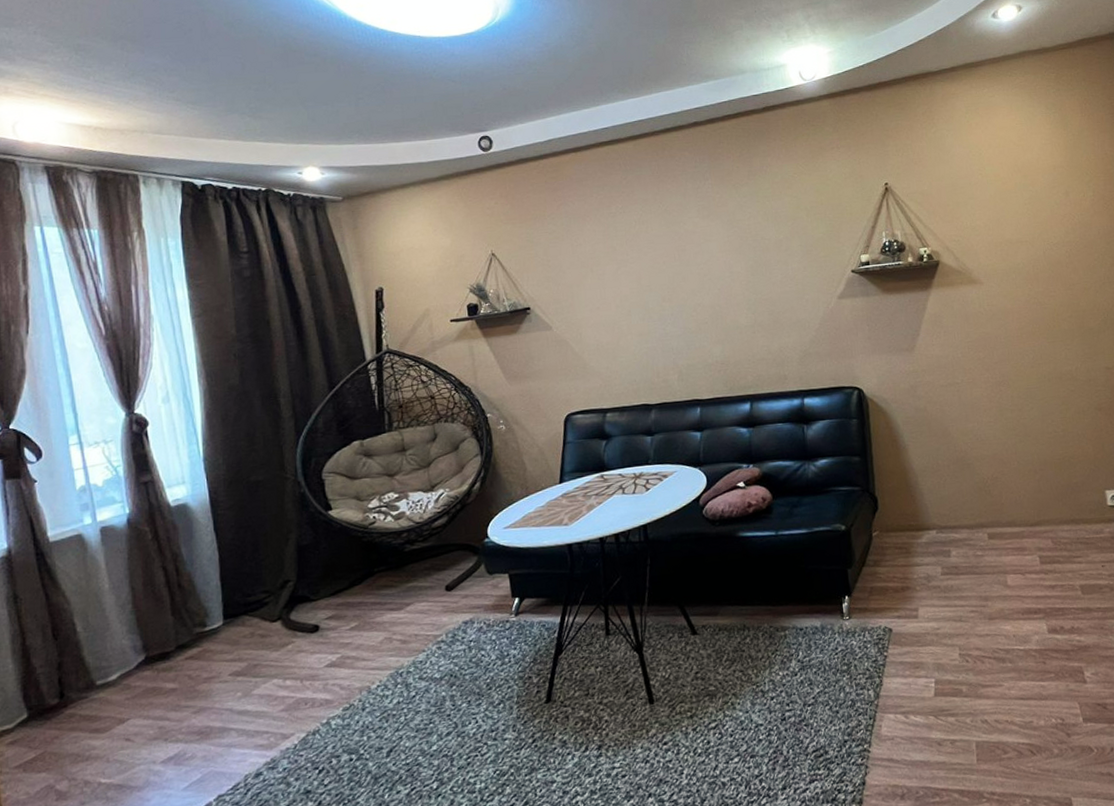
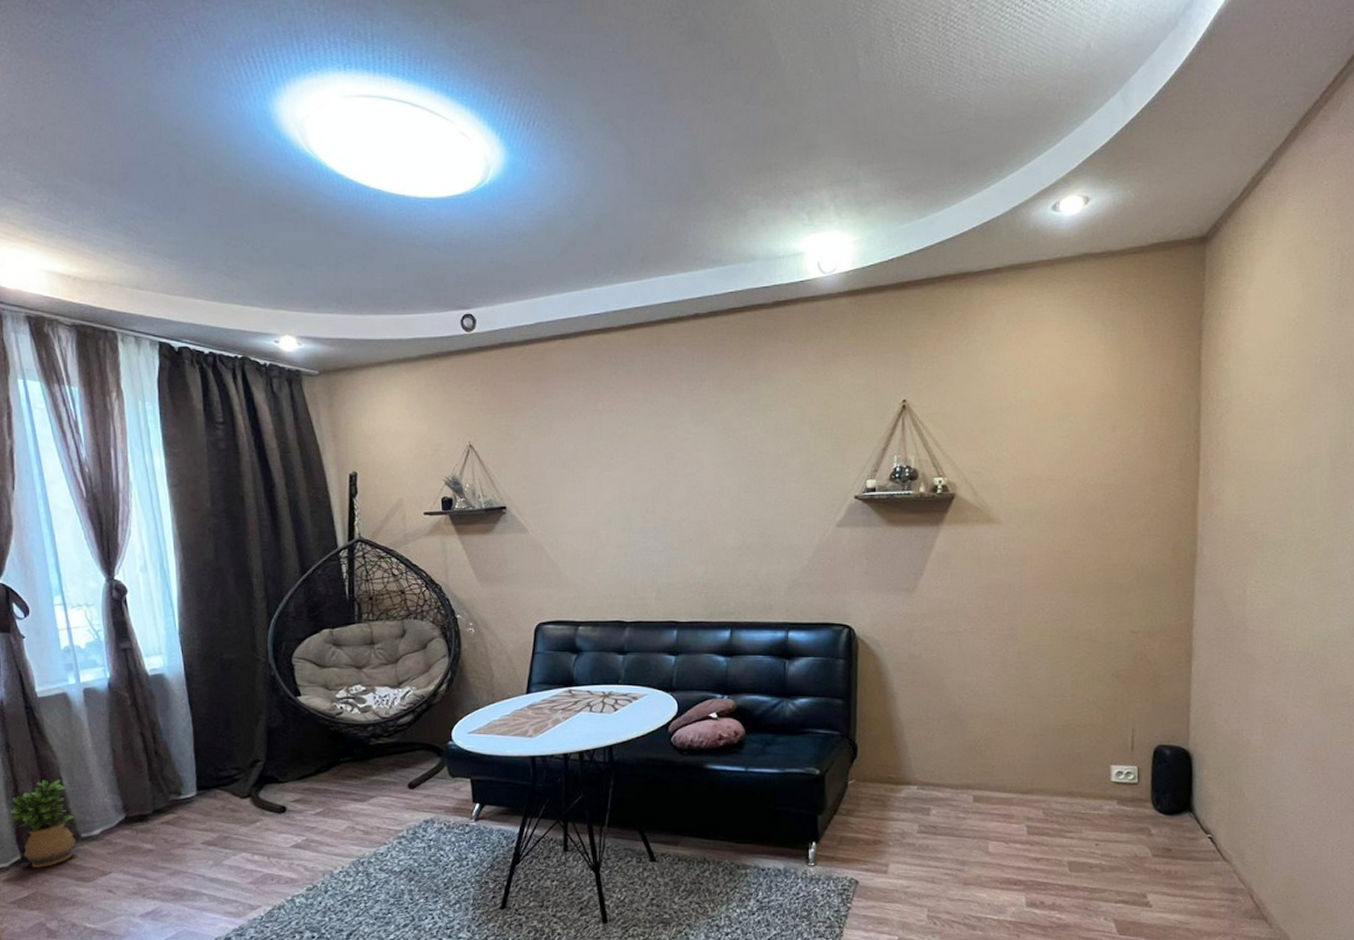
potted plant: none [16,626,90,725] -> present [10,779,76,868]

